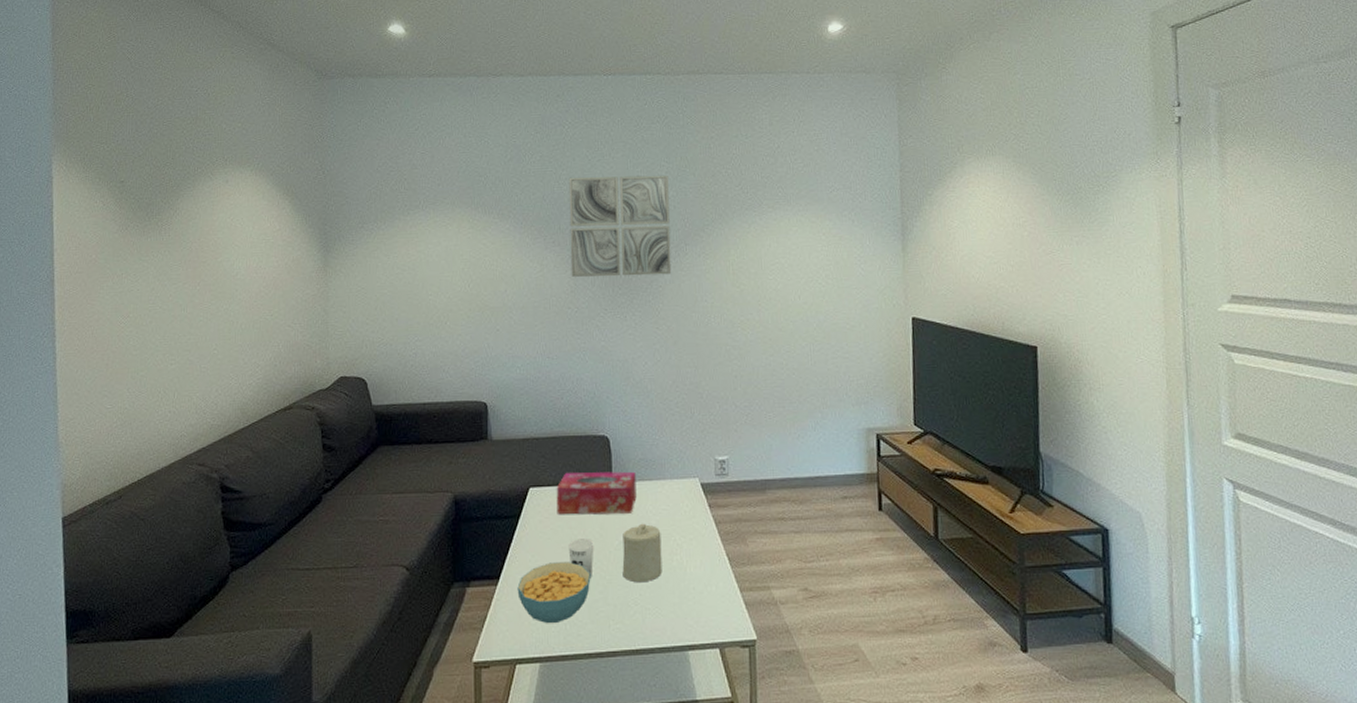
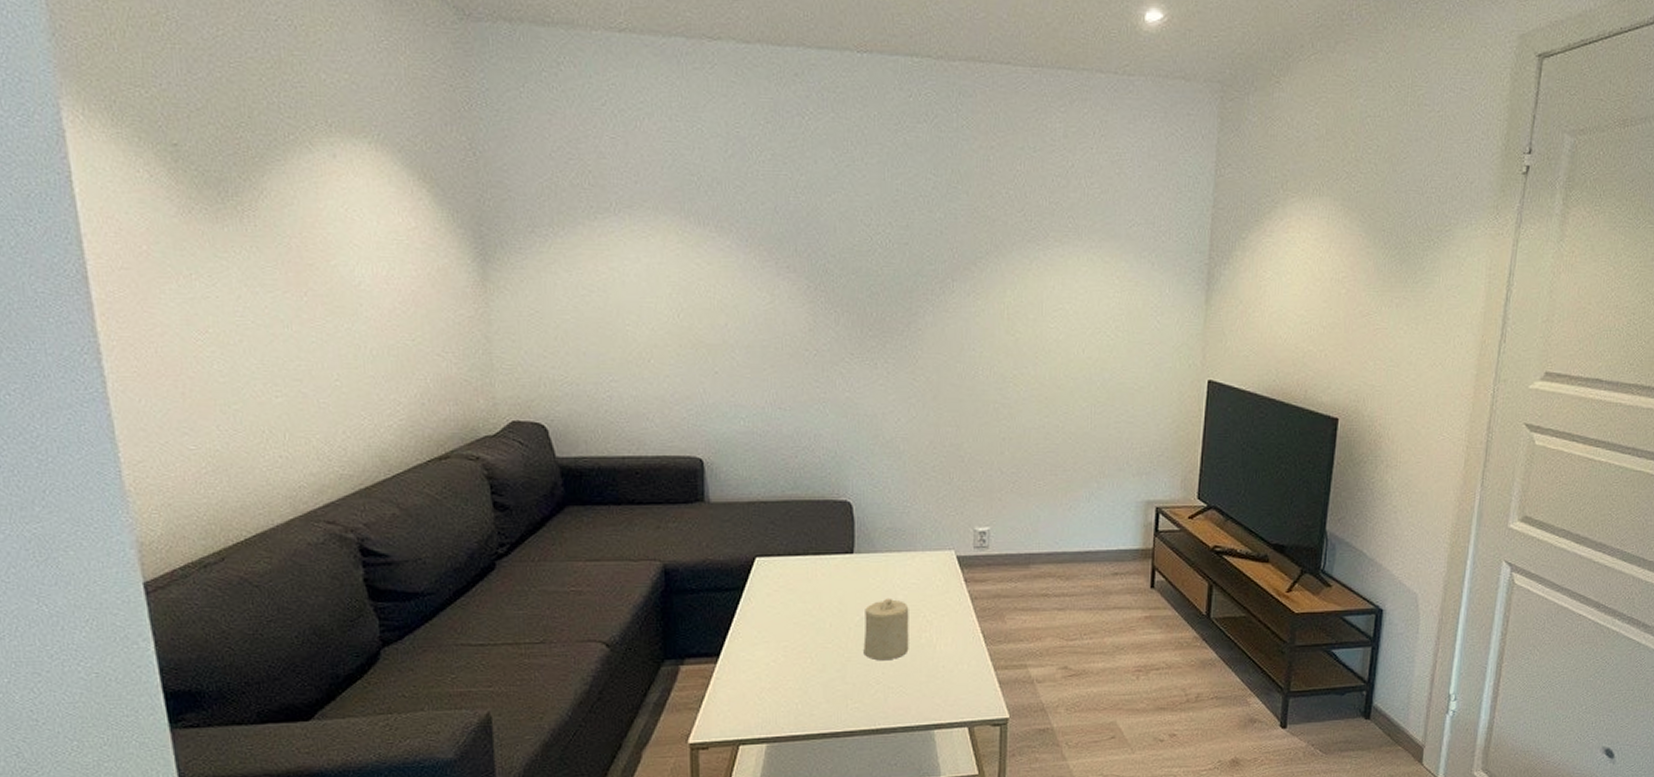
cereal bowl: present [517,562,591,624] -> none [741,638,827,704]
tissue box: present [556,471,637,515] -> none [788,540,882,588]
wall art: present [568,175,672,277] -> none [808,185,935,316]
cup: present [568,537,594,578] -> none [801,612,832,656]

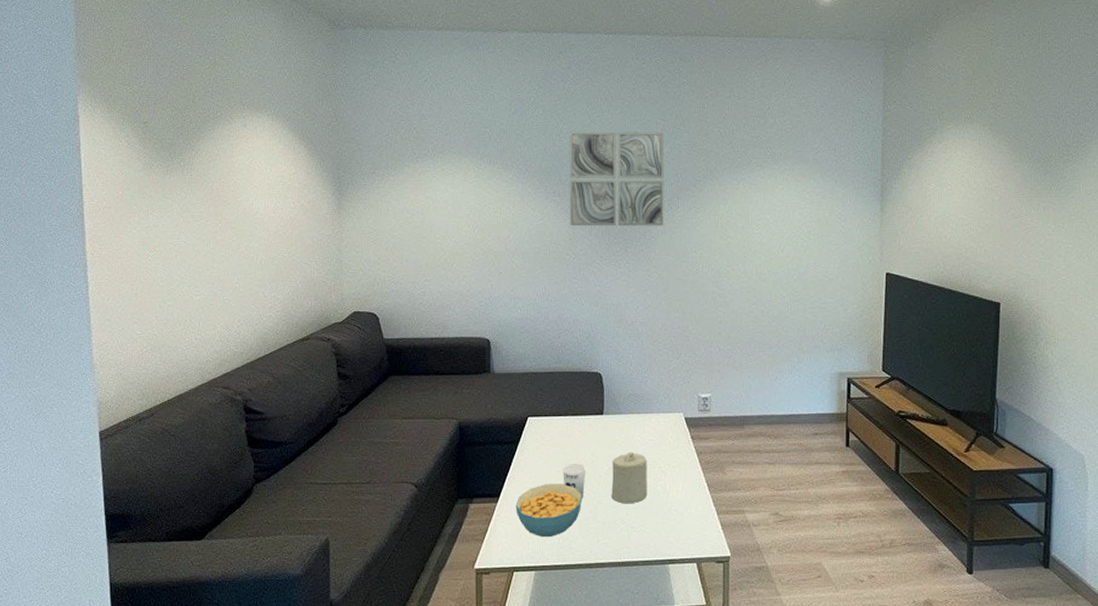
cereal bowl: none [741,638,827,704] -> present [516,484,583,538]
cup: none [801,612,832,656] -> present [562,463,586,499]
wall art: none [808,185,935,316] -> present [569,131,664,227]

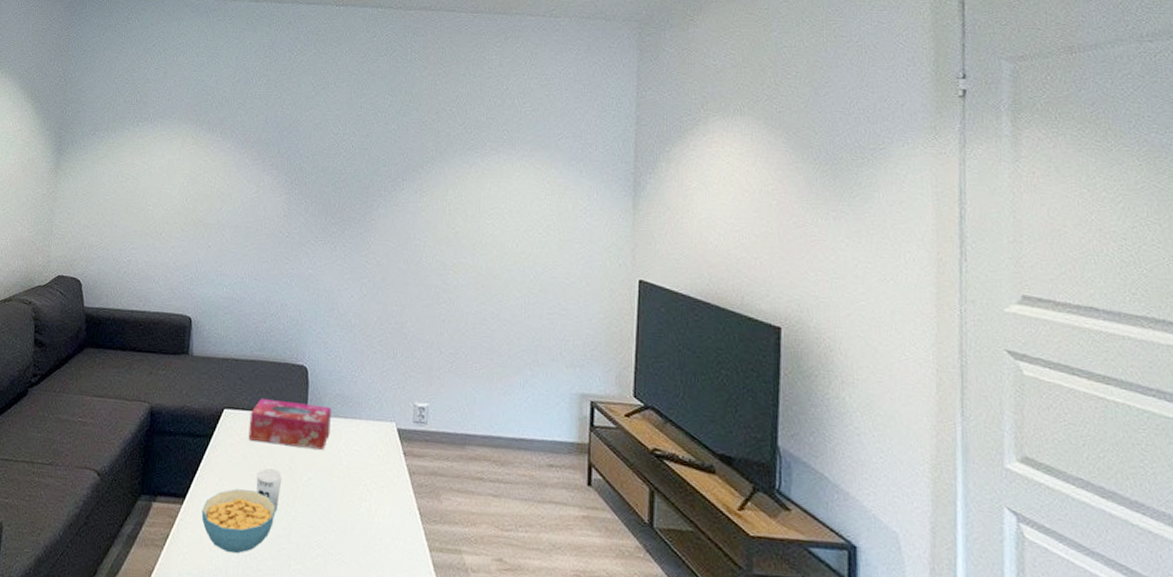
tissue box: none [552,404,626,443] -> present [248,398,331,450]
wall art: present [569,131,664,227] -> none [285,103,391,209]
candle: present [611,451,647,504] -> none [308,461,352,525]

